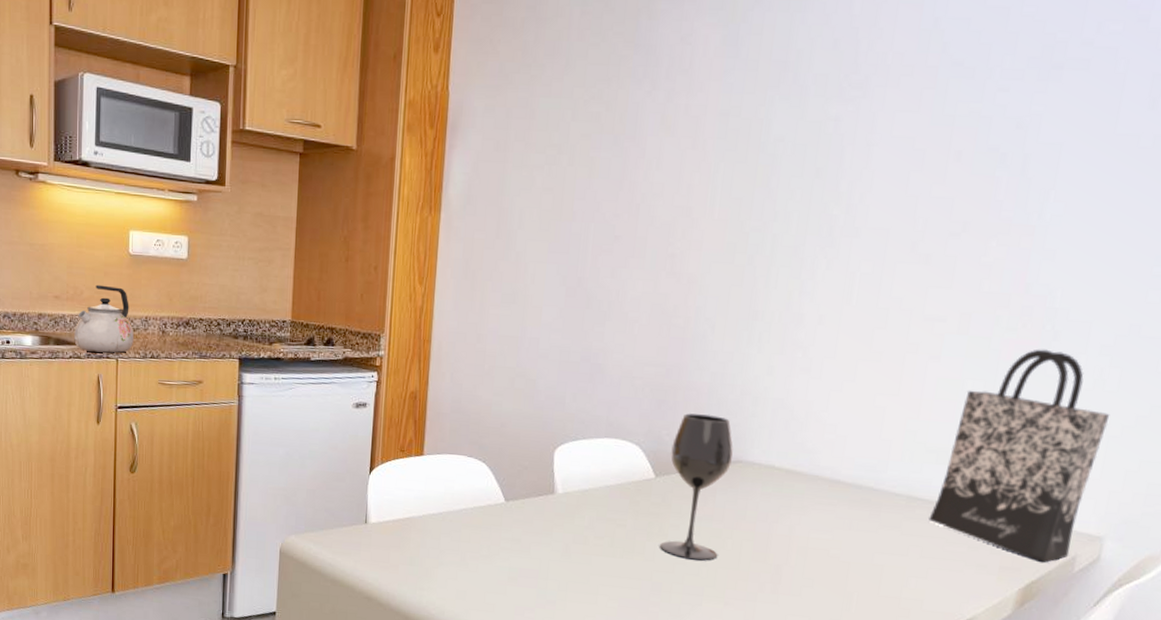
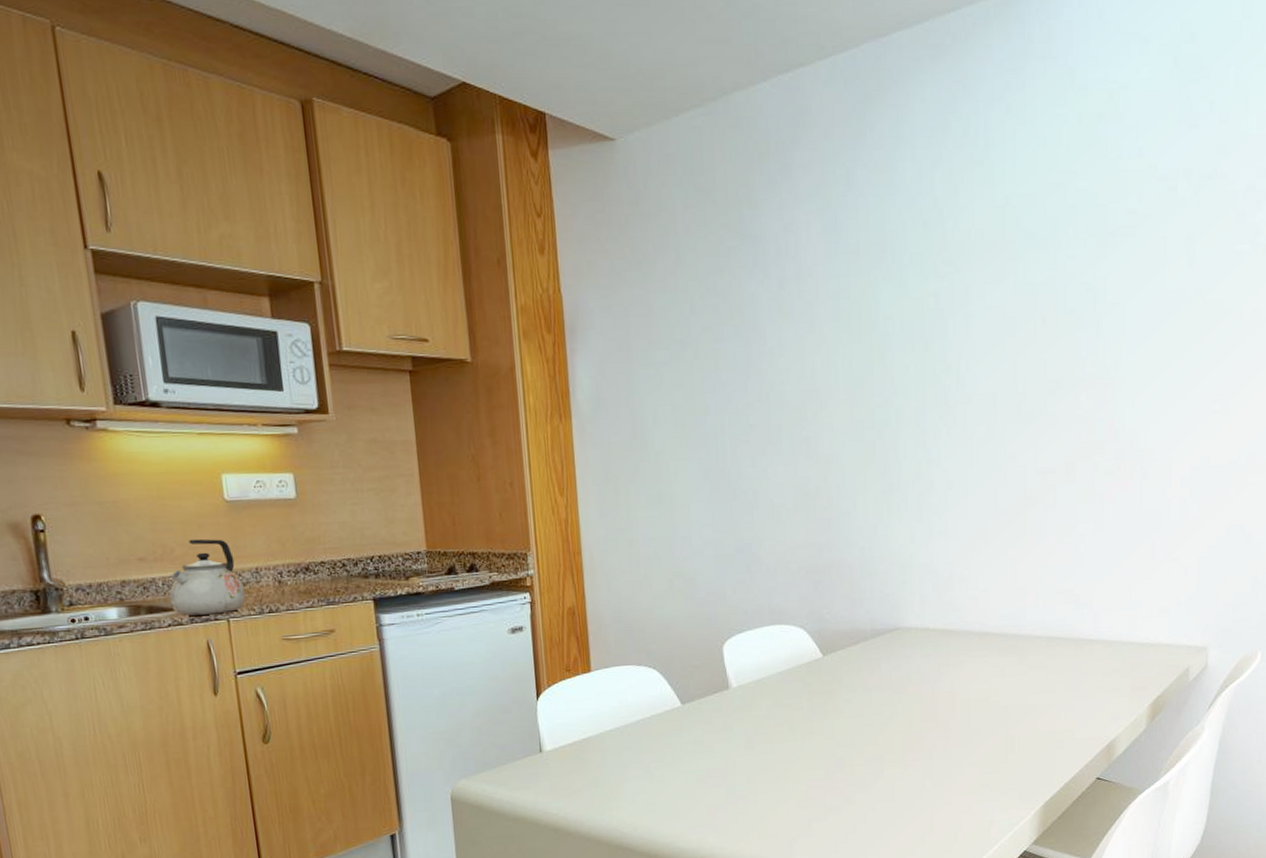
wineglass: present [660,413,733,560] -> none [834,587,891,730]
shopping bag: present [928,349,1110,562] -> none [1067,487,1197,677]

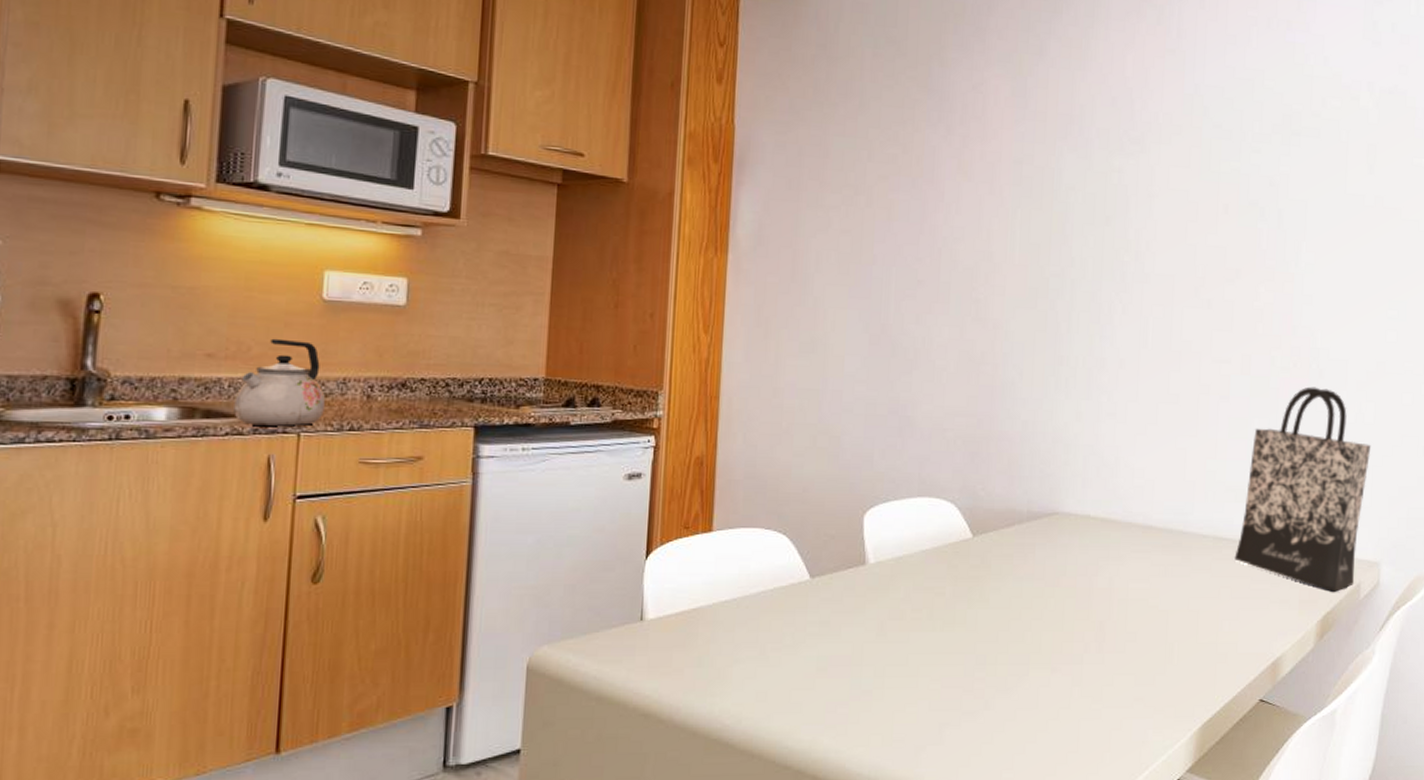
shopping bag: none [1067,487,1197,677] -> present [1234,386,1371,592]

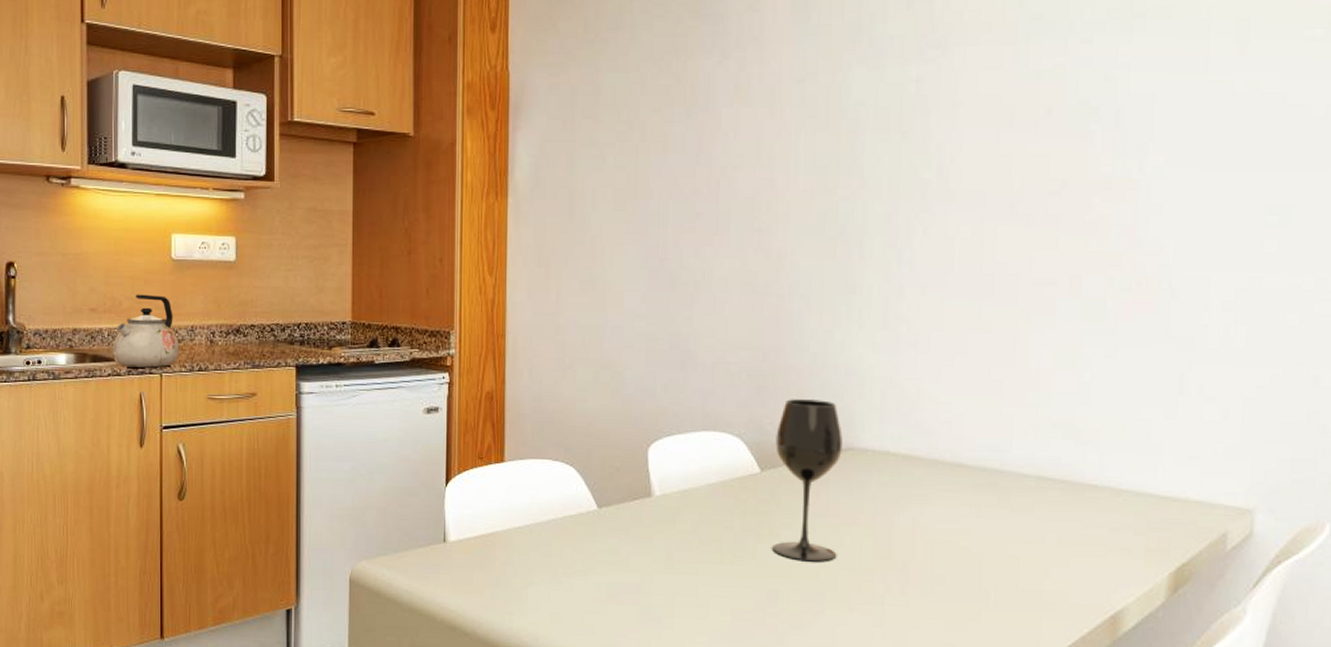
wineglass: none [982,464,1049,625] -> present [772,398,843,562]
shopping bag: present [1234,386,1371,592] -> none [1062,308,1242,541]

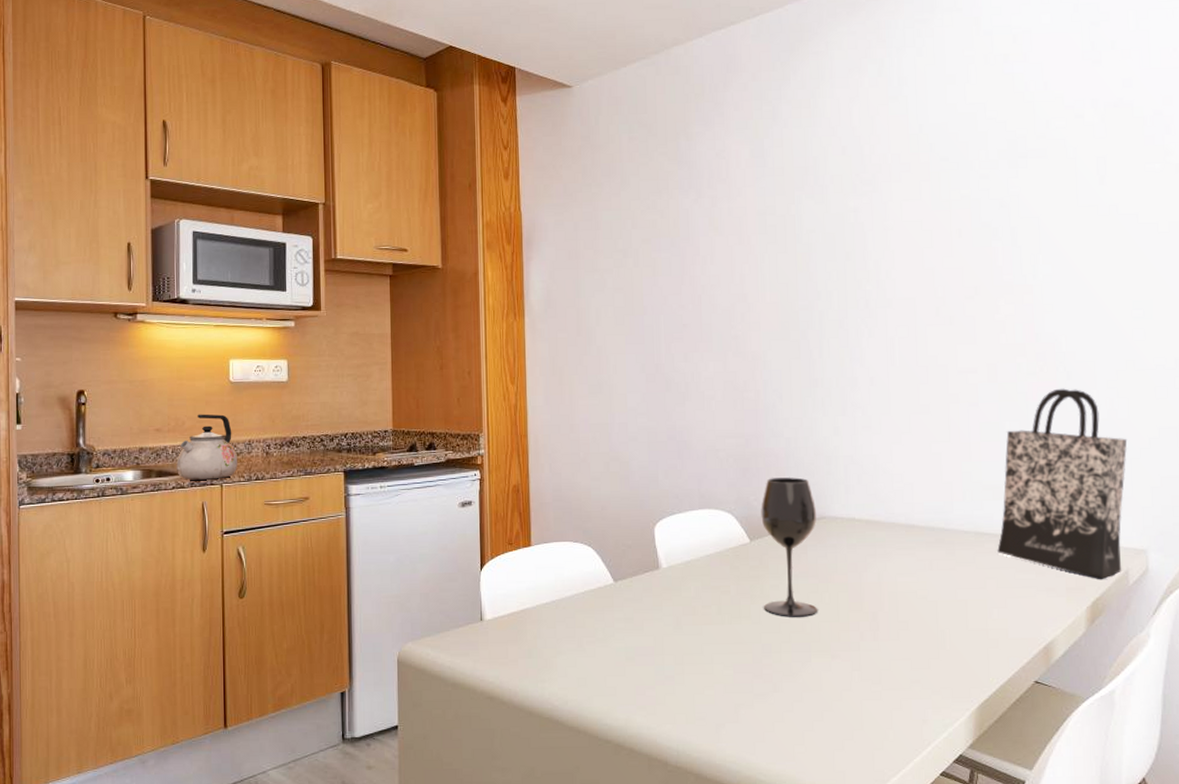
shopping bag: none [1062,308,1242,541] -> present [997,388,1128,579]

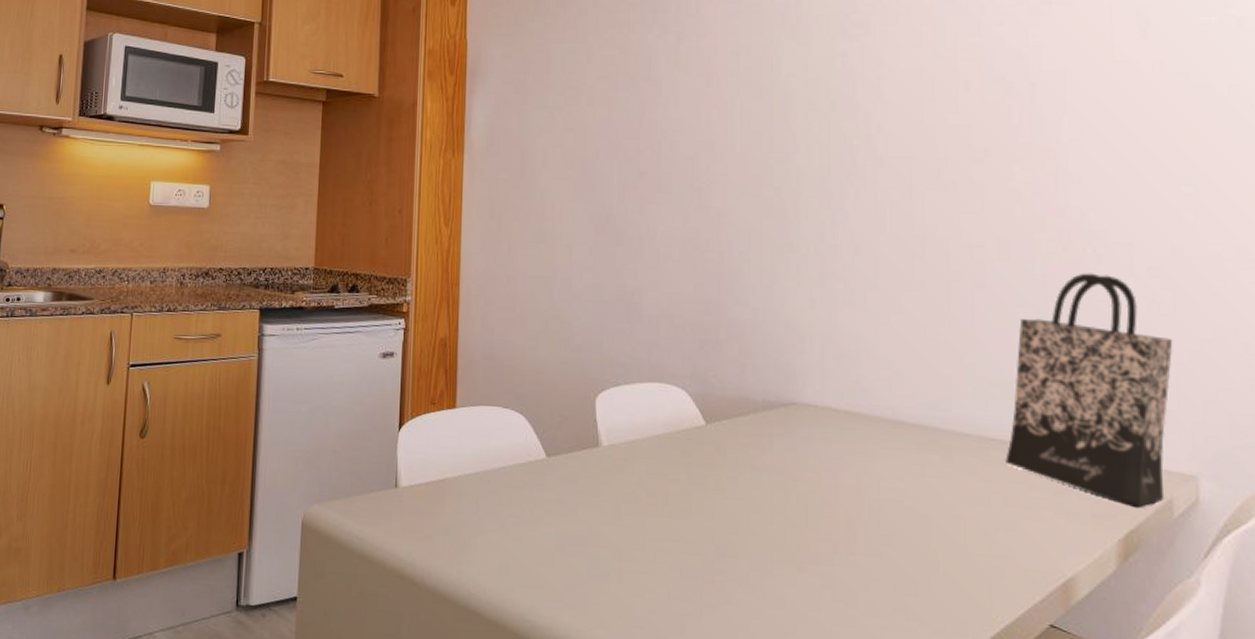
kettle: present [177,414,239,481] -> none [88,236,151,309]
wineglass: present [761,476,818,617] -> none [719,352,785,518]

